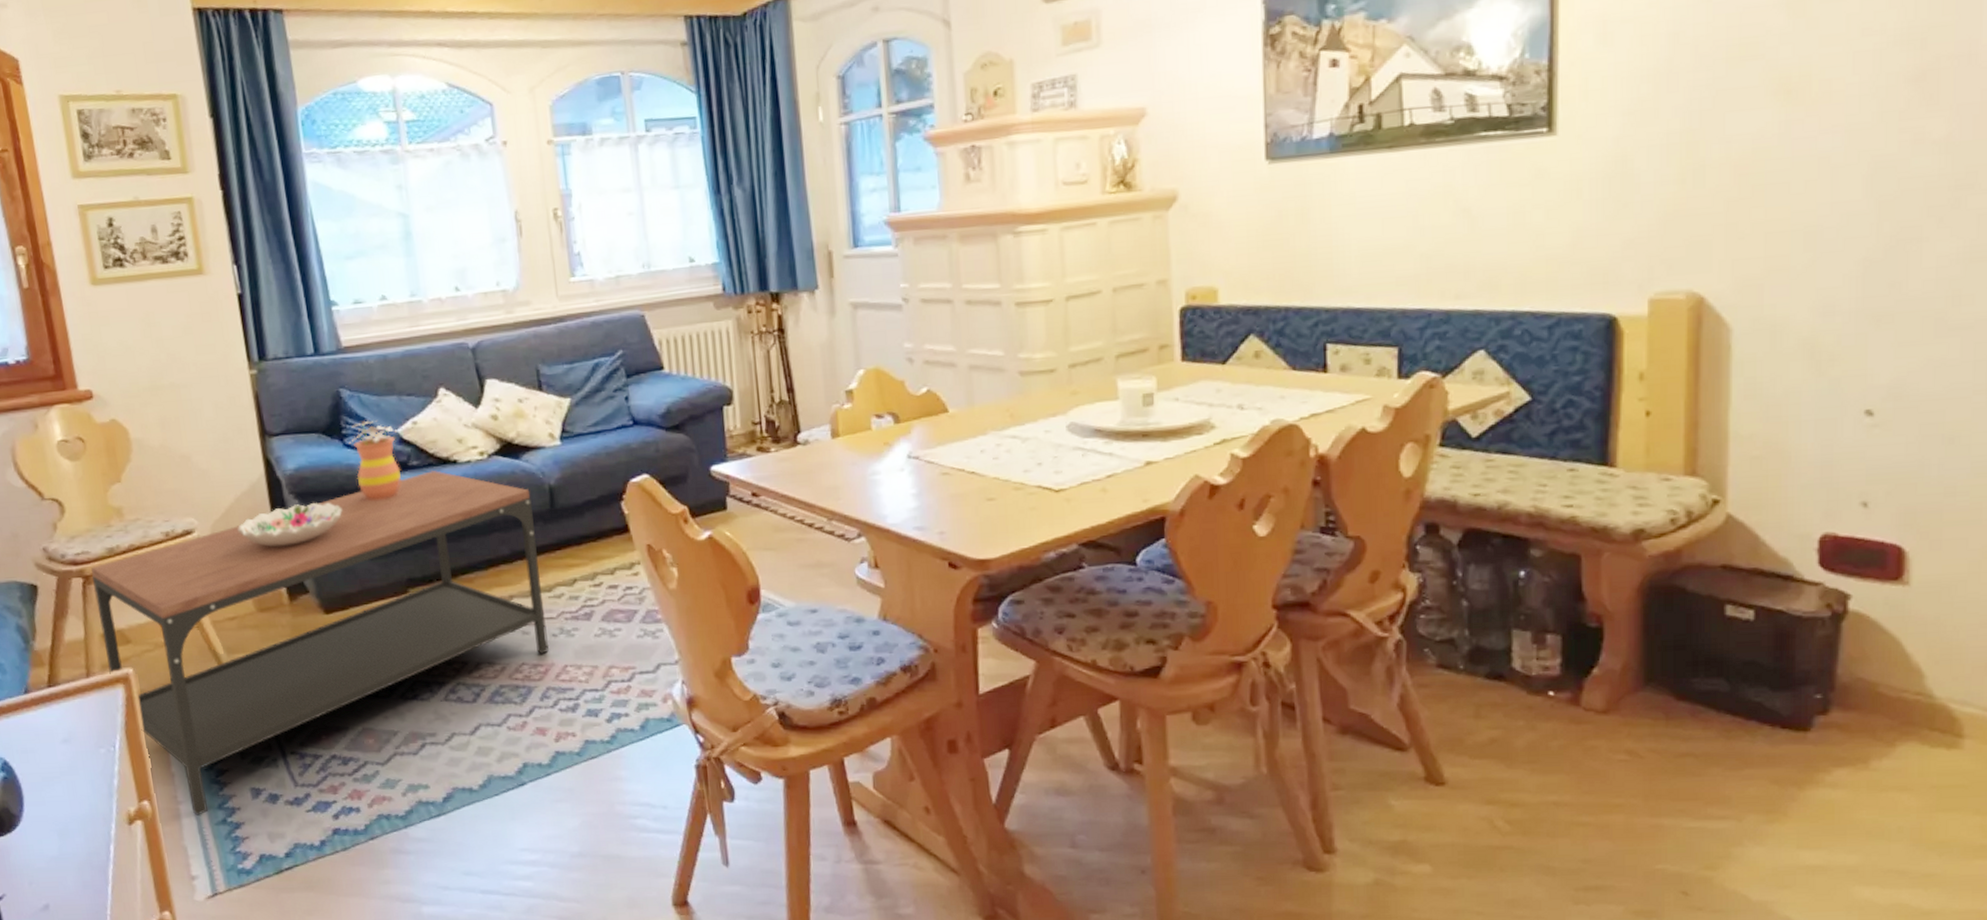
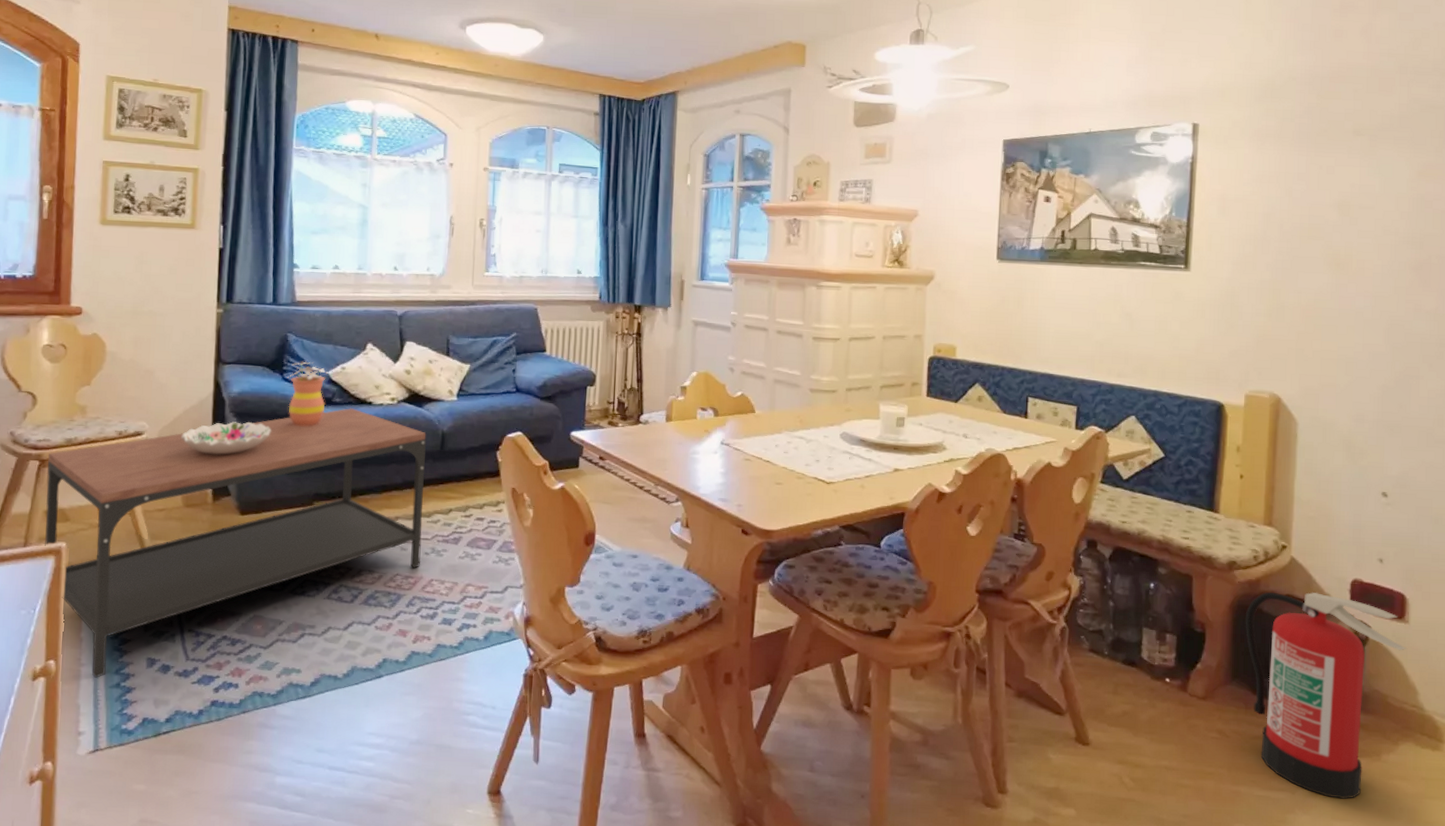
fire extinguisher: none [1661,558,1906,822] -> present [1245,592,1407,799]

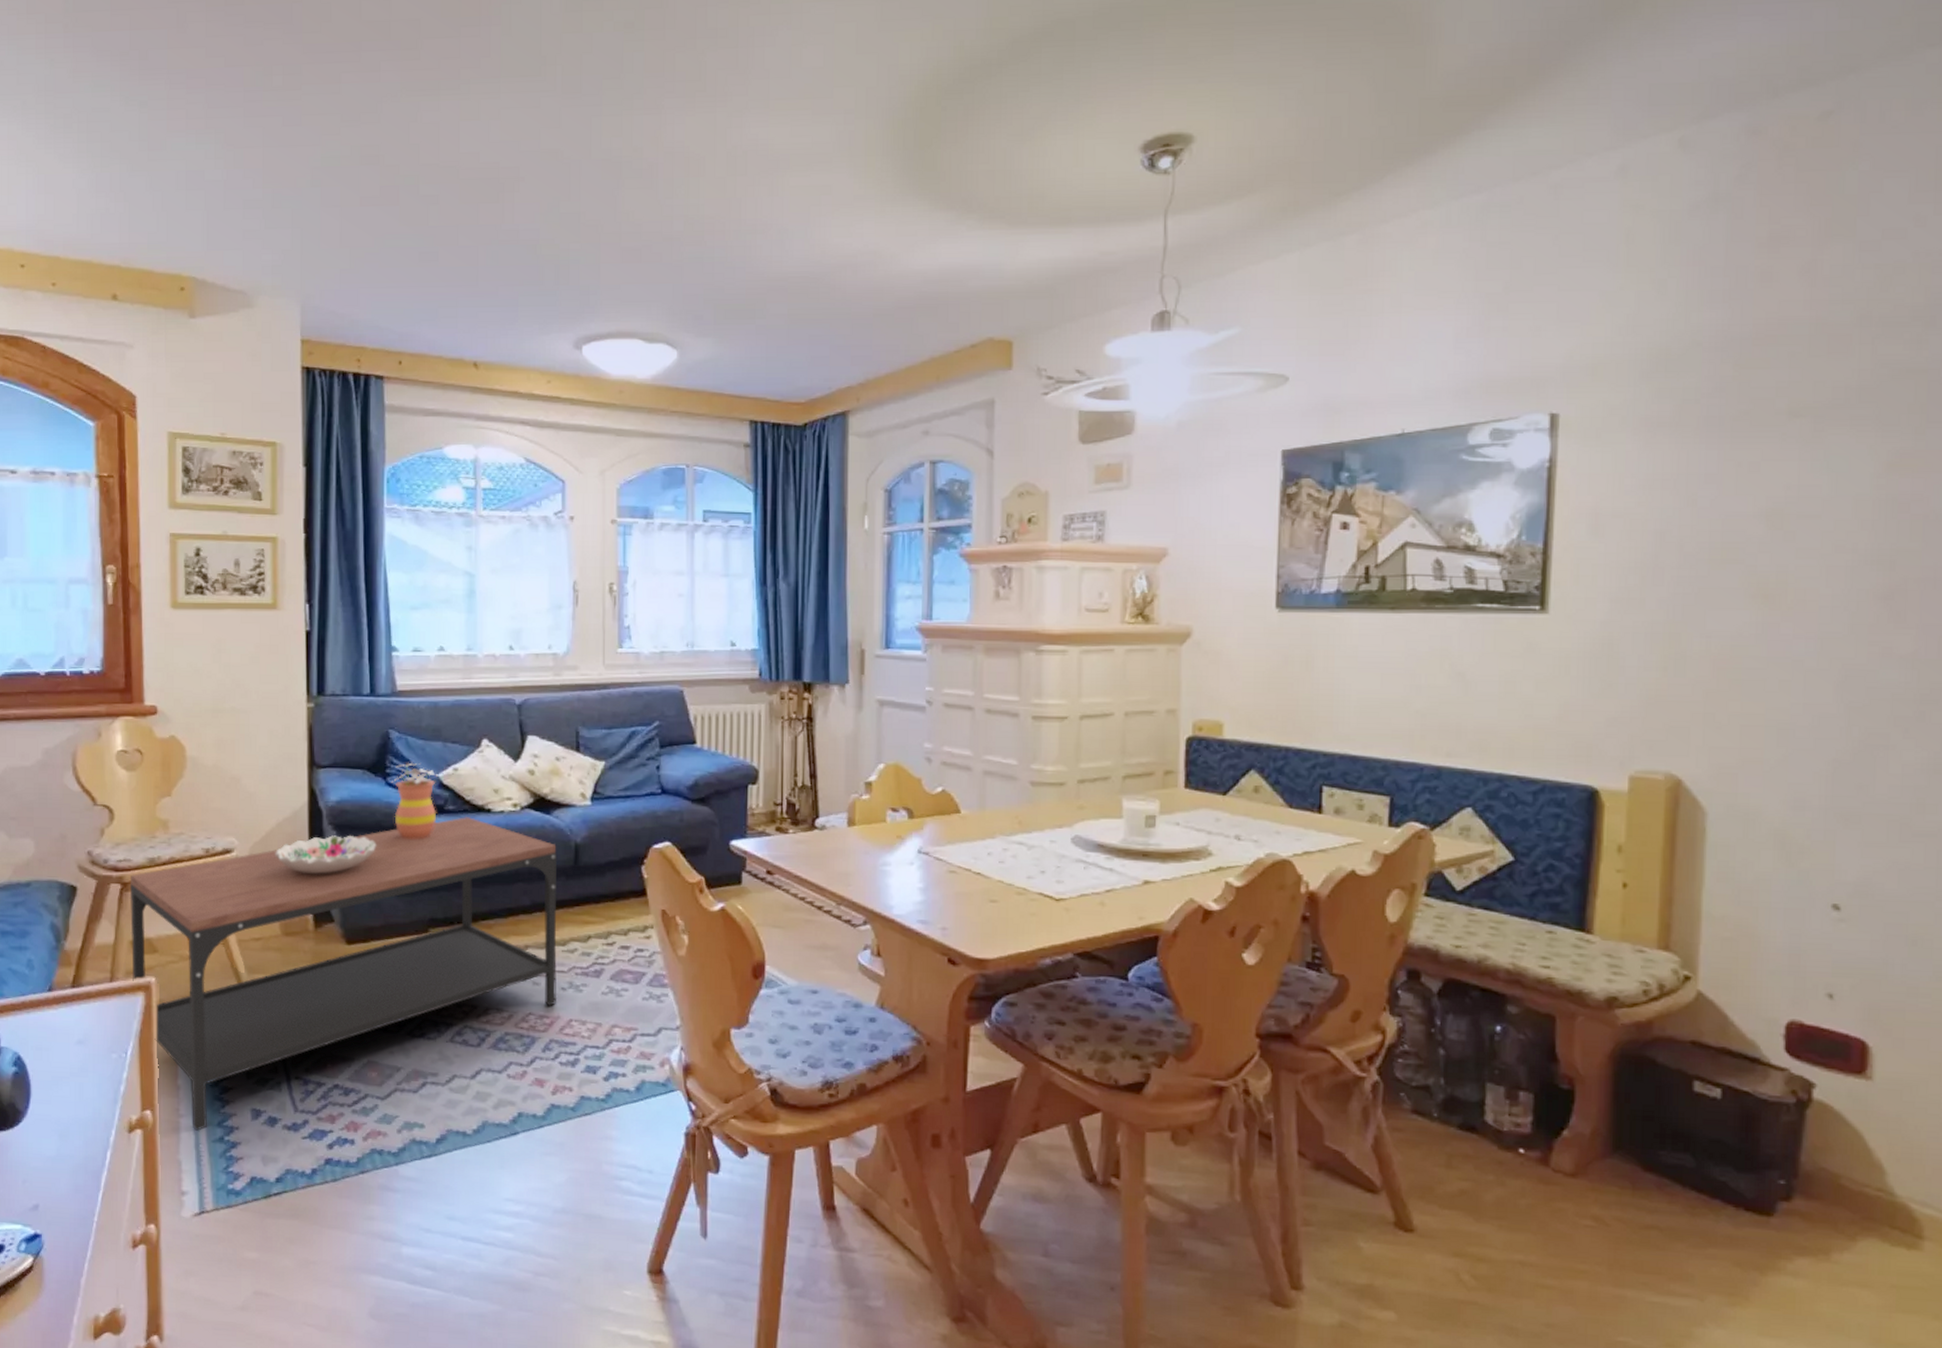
fire extinguisher: present [1245,592,1407,799] -> none [1631,1038,1869,1310]

